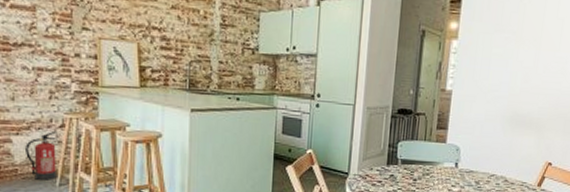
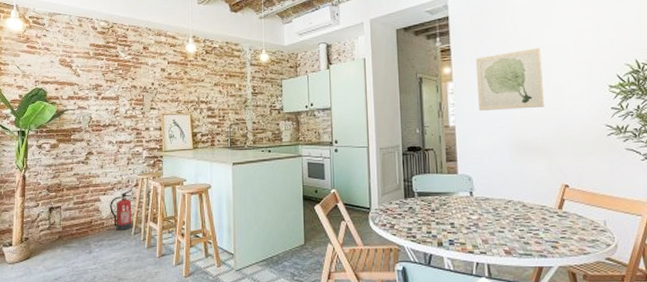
wall art: none [480,11,555,80] -> present [476,47,544,112]

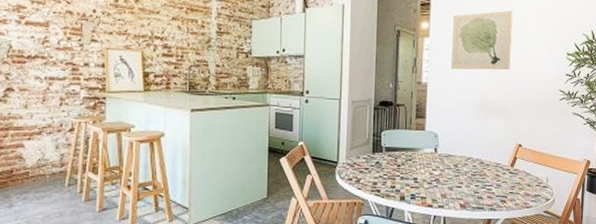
fire extinguisher: present [110,189,133,230] -> none [37,134,67,181]

